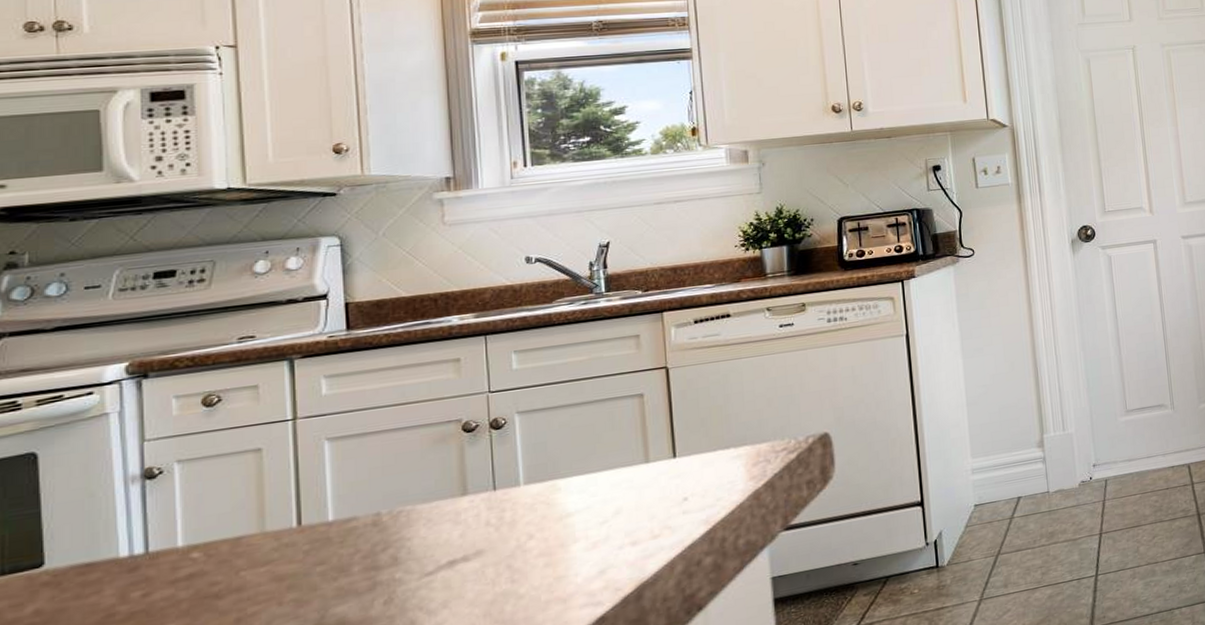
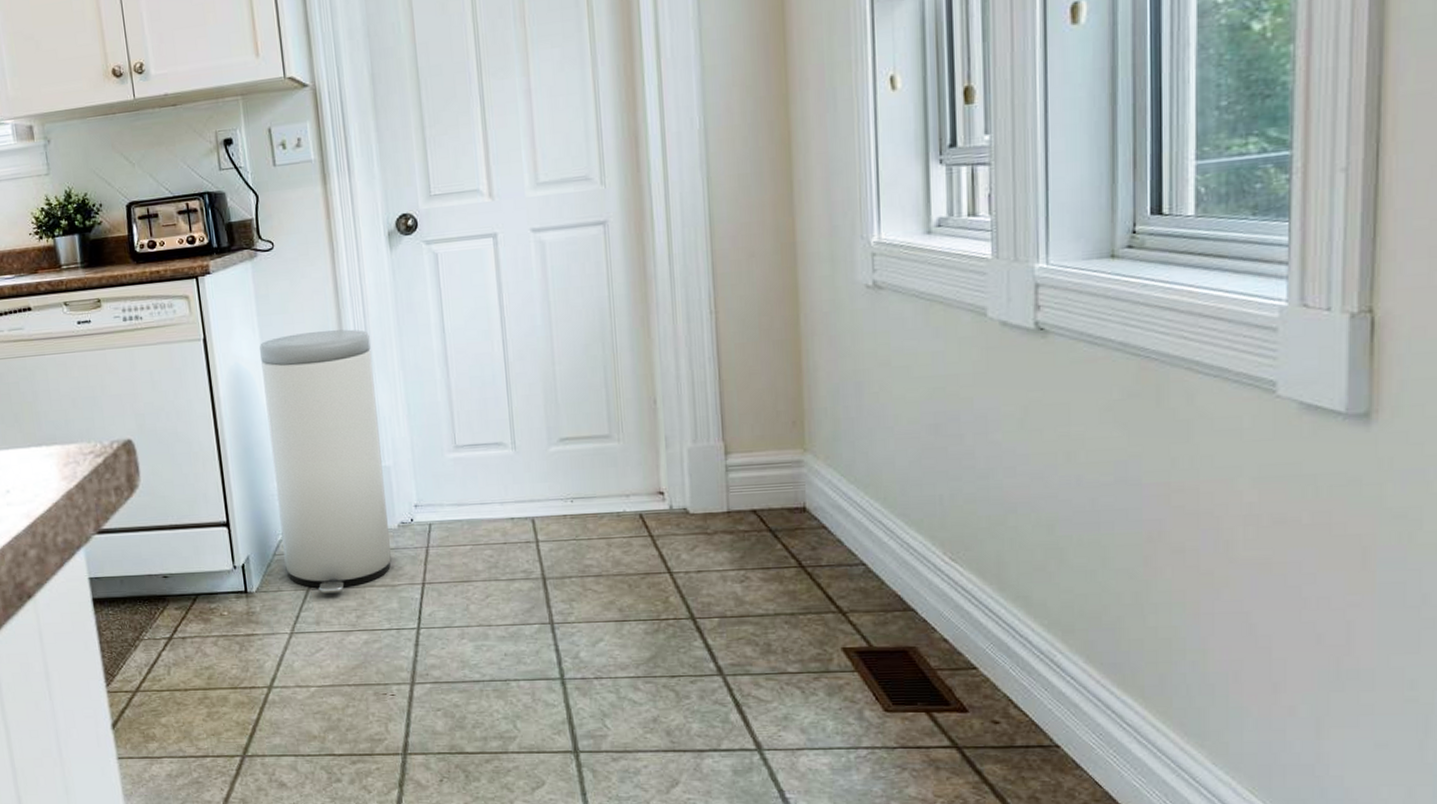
pedal bin: none [958,319,1074,557] -> present [259,329,393,594]

